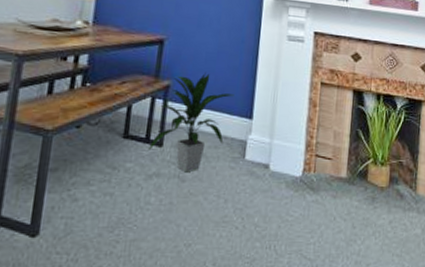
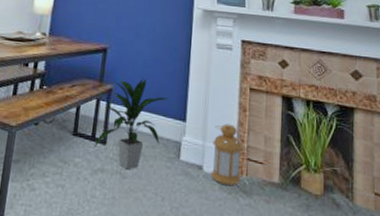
lantern: none [277,120,313,183] -> present [210,123,244,185]

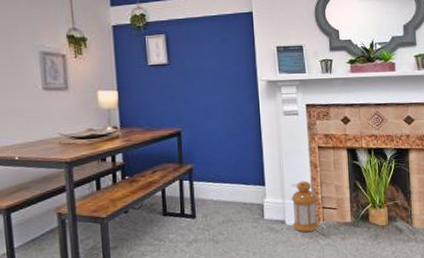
indoor plant: present [93,77,169,170] -> none [184,153,247,236]

